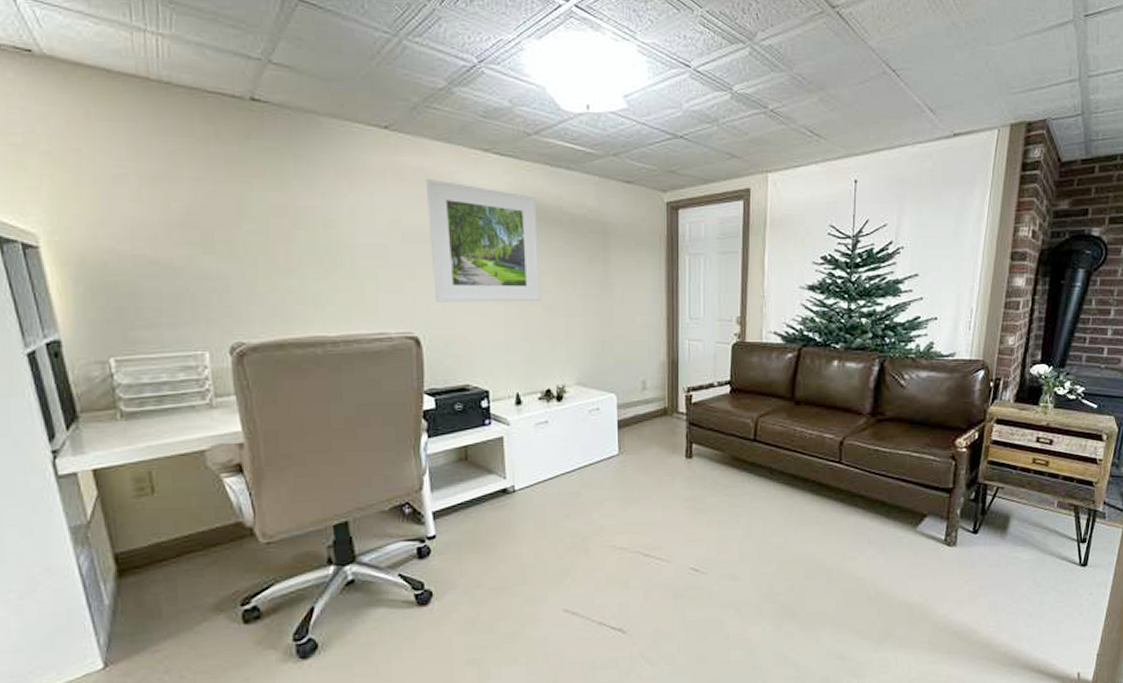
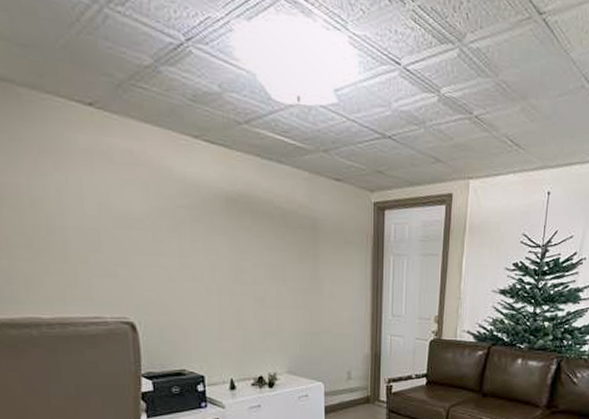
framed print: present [425,179,541,302] -> none [134,163,253,293]

